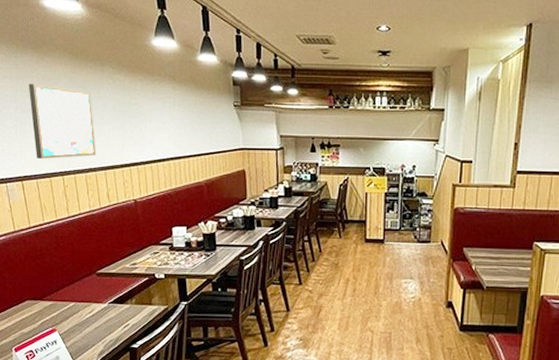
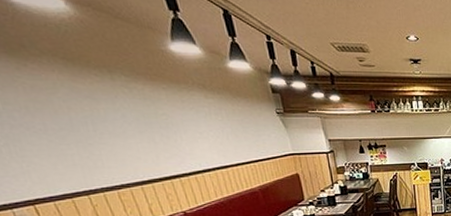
wall art: present [28,83,96,159] -> none [11,94,127,179]

